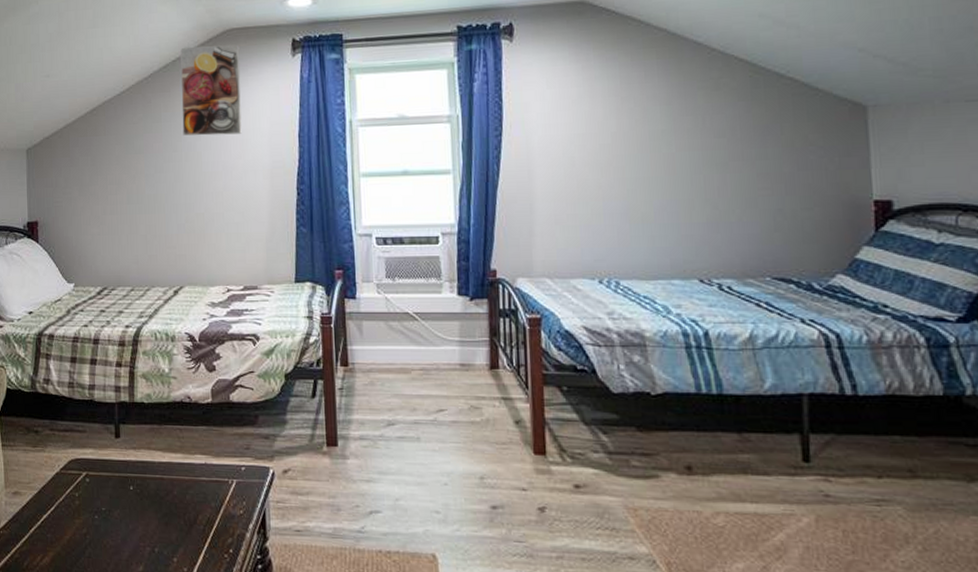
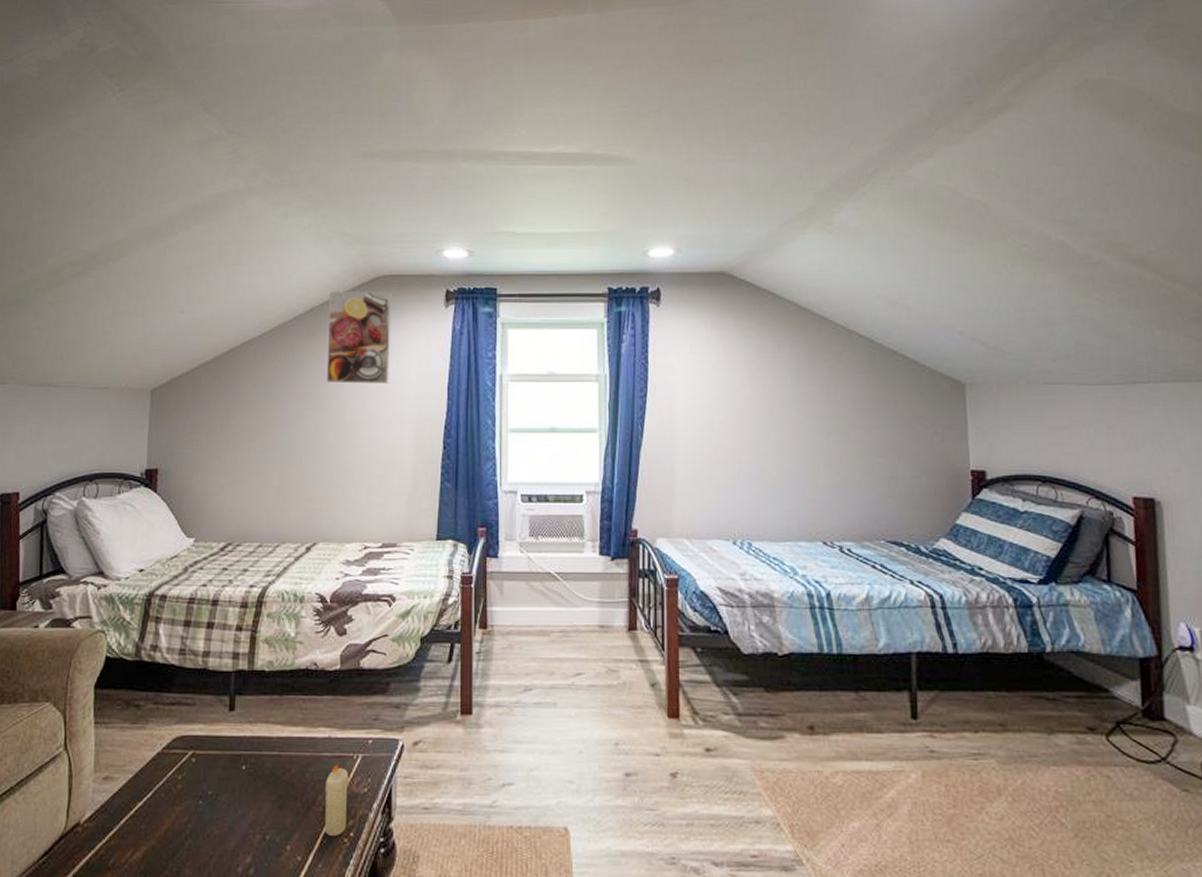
candle: none [204,486,226,552] -> present [324,762,348,836]

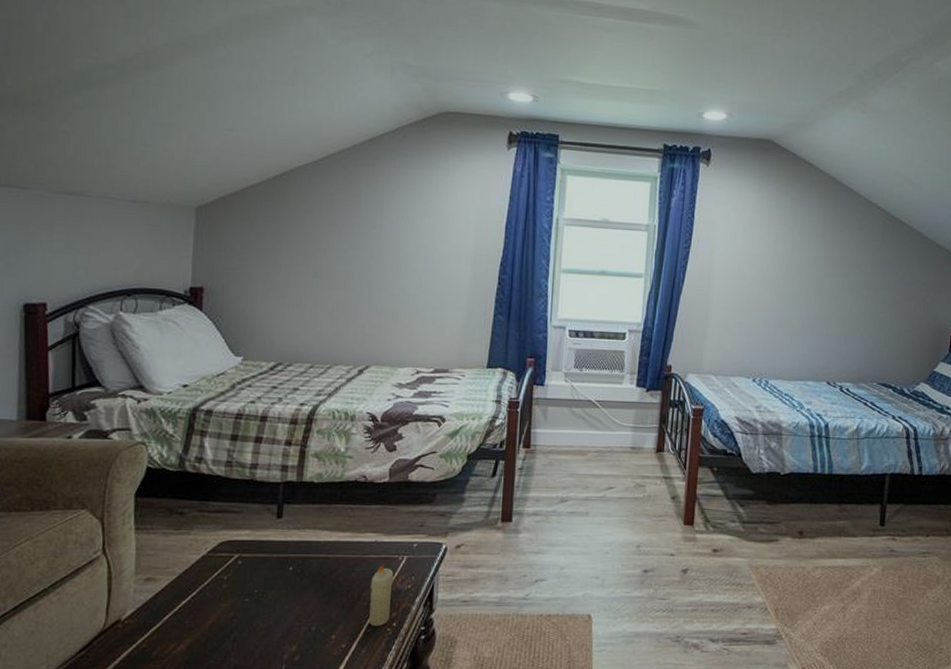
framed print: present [326,291,392,384] -> none [384,122,455,219]

